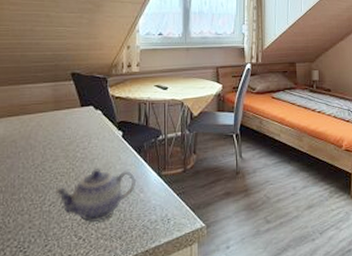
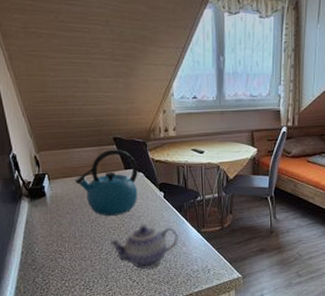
kettle: none [22,85,96,159] -> present [75,149,139,216]

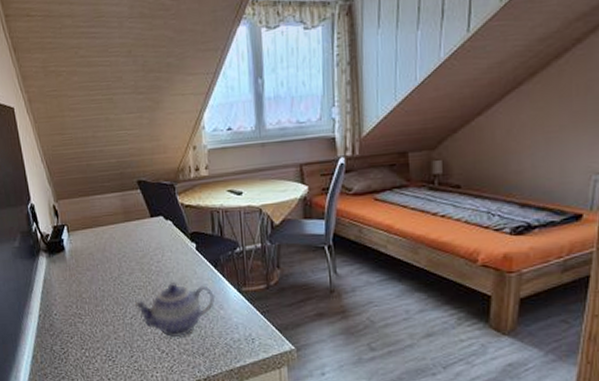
kettle: present [75,149,139,216] -> none [96,194,166,272]

